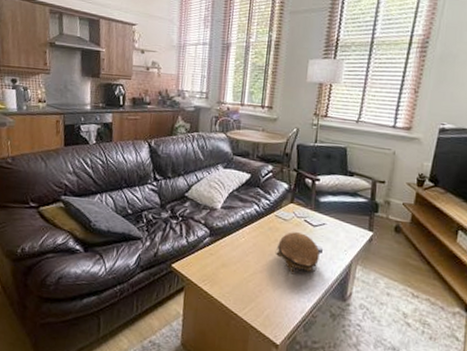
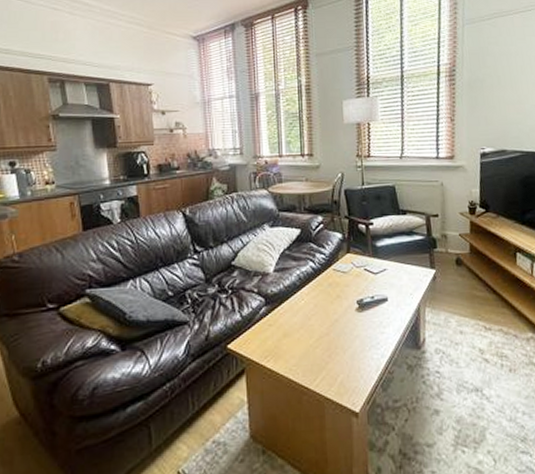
decorative bowl: present [275,232,320,275] -> none [339,283,386,331]

